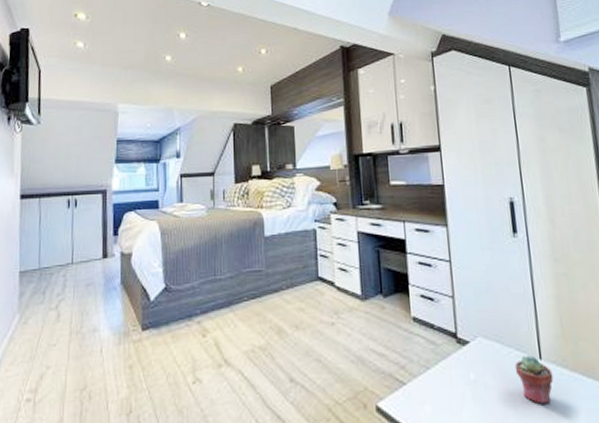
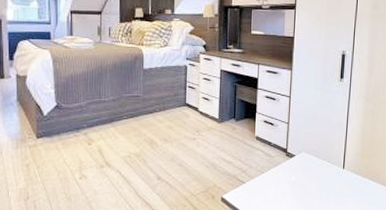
potted succulent: present [514,355,554,405] -> none [324,166,350,199]

